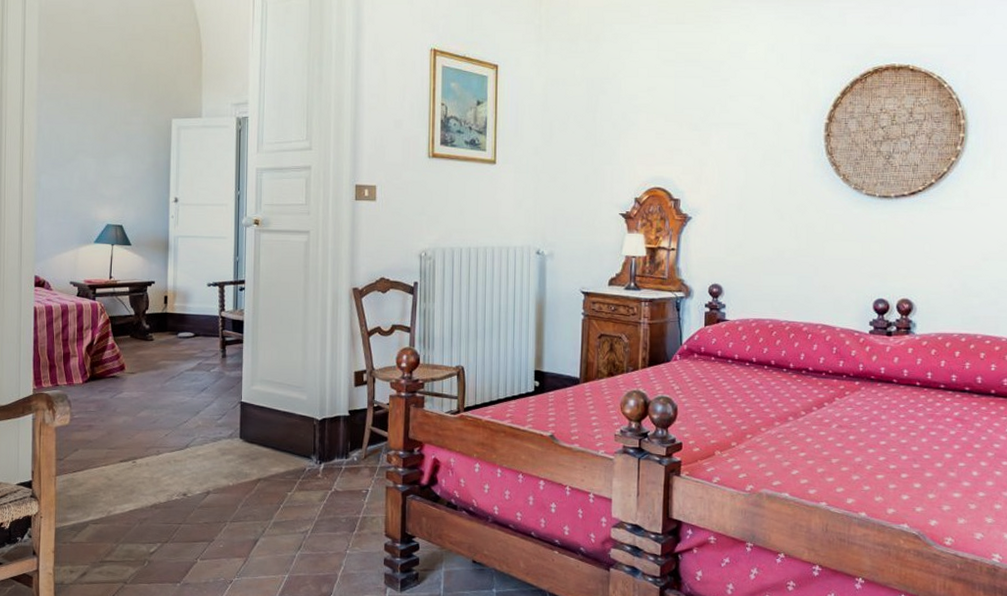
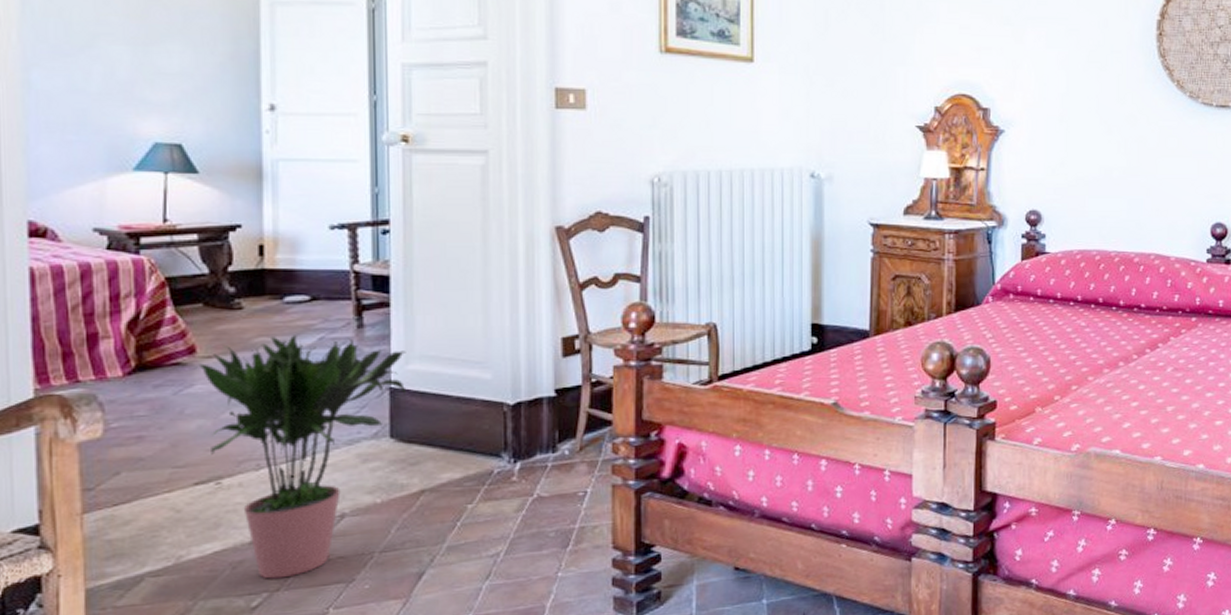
potted plant: none [127,360,252,534] -> present [200,335,407,579]

